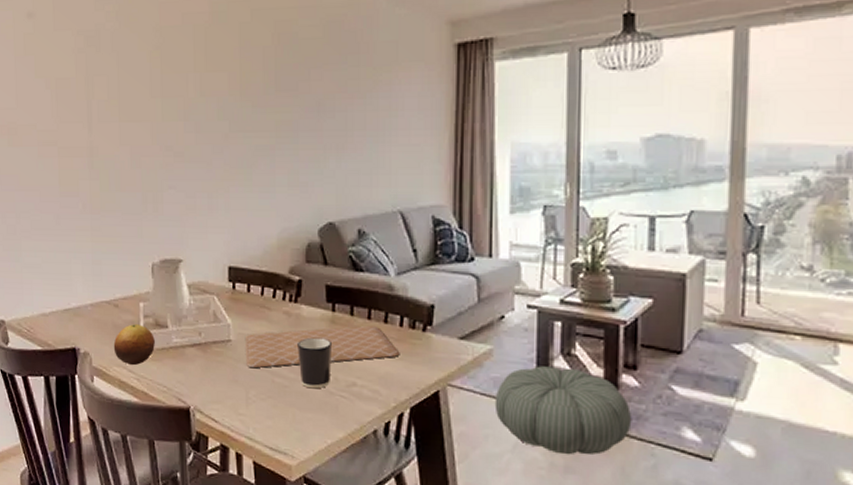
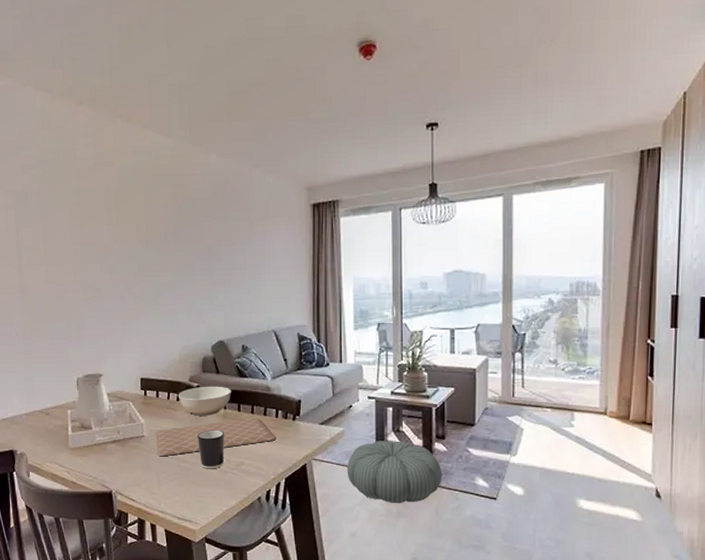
fruit: present [113,324,156,366] -> none [46,428,82,461]
bowl: none [274,280,343,319] -> present [178,386,232,416]

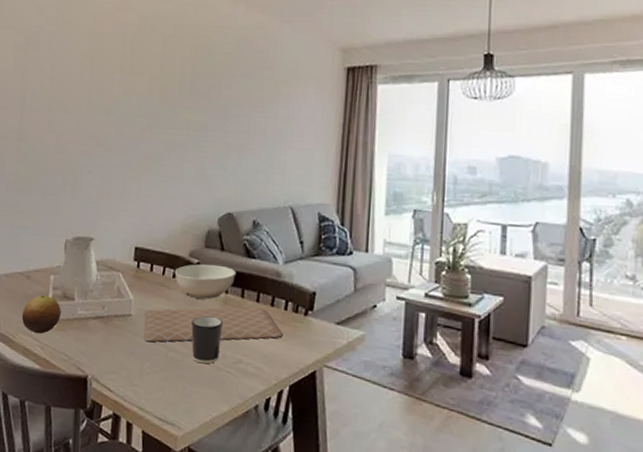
fruit: none [46,428,82,461] -> present [21,295,62,334]
pouf: present [347,441,443,504] -> none [364,352,484,436]

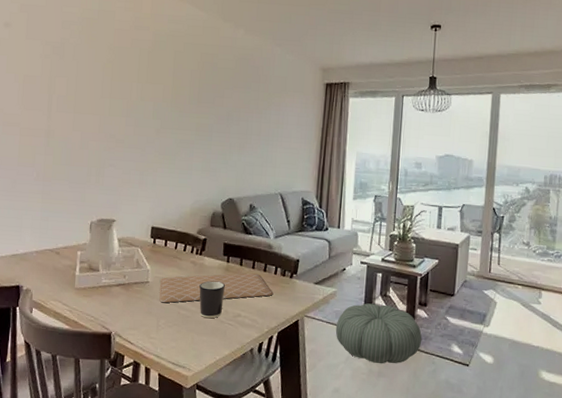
fruit: present [21,295,62,334] -> none [52,268,88,300]
bowl: present [174,264,237,300] -> none [185,239,236,268]
pouf: none [364,352,484,436] -> present [335,303,422,364]

